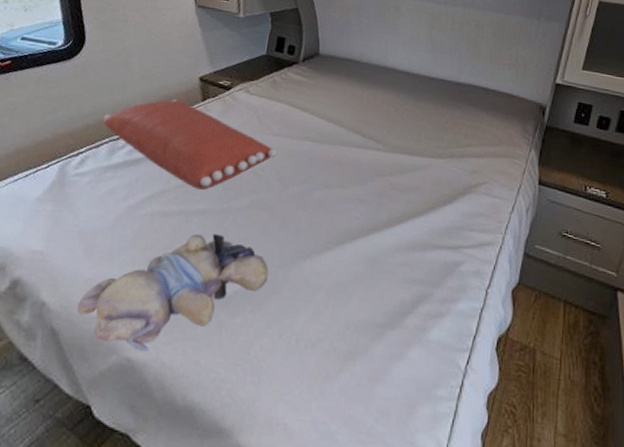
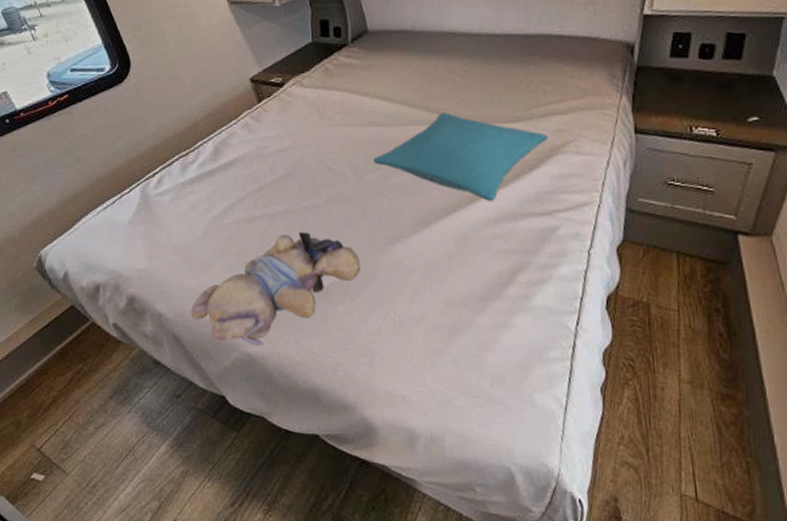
pillow: present [103,99,278,190] -> none [168,106,346,192]
pillow: none [301,139,464,230] -> present [373,112,548,202]

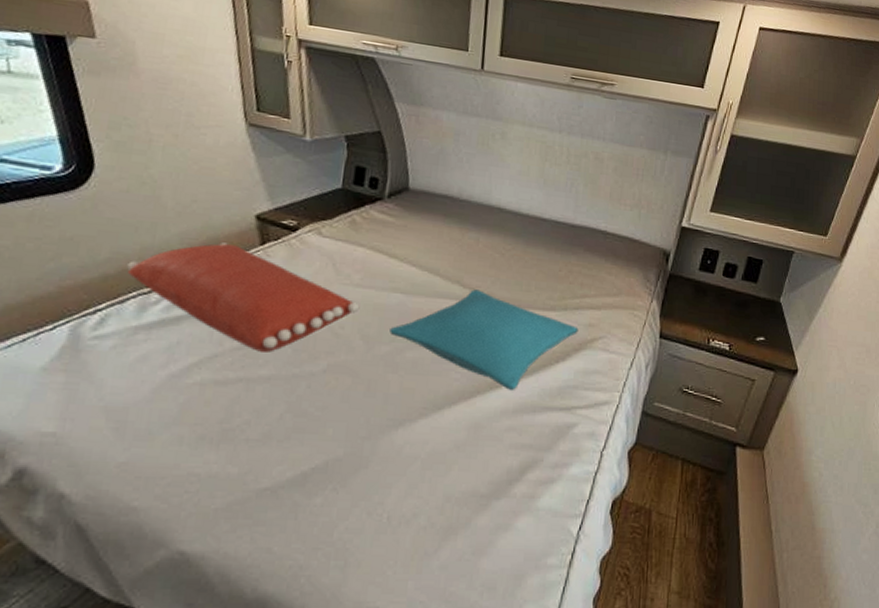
pillow: none [168,106,346,192] -> present [127,242,360,352]
teddy bear: present [190,232,360,346] -> none [108,404,353,542]

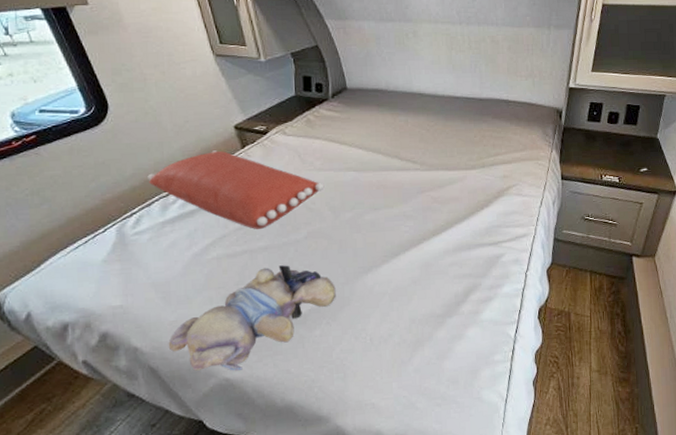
teddy bear: none [108,404,353,542] -> present [168,265,336,371]
pillow: present [389,289,579,391] -> none [350,160,496,236]

